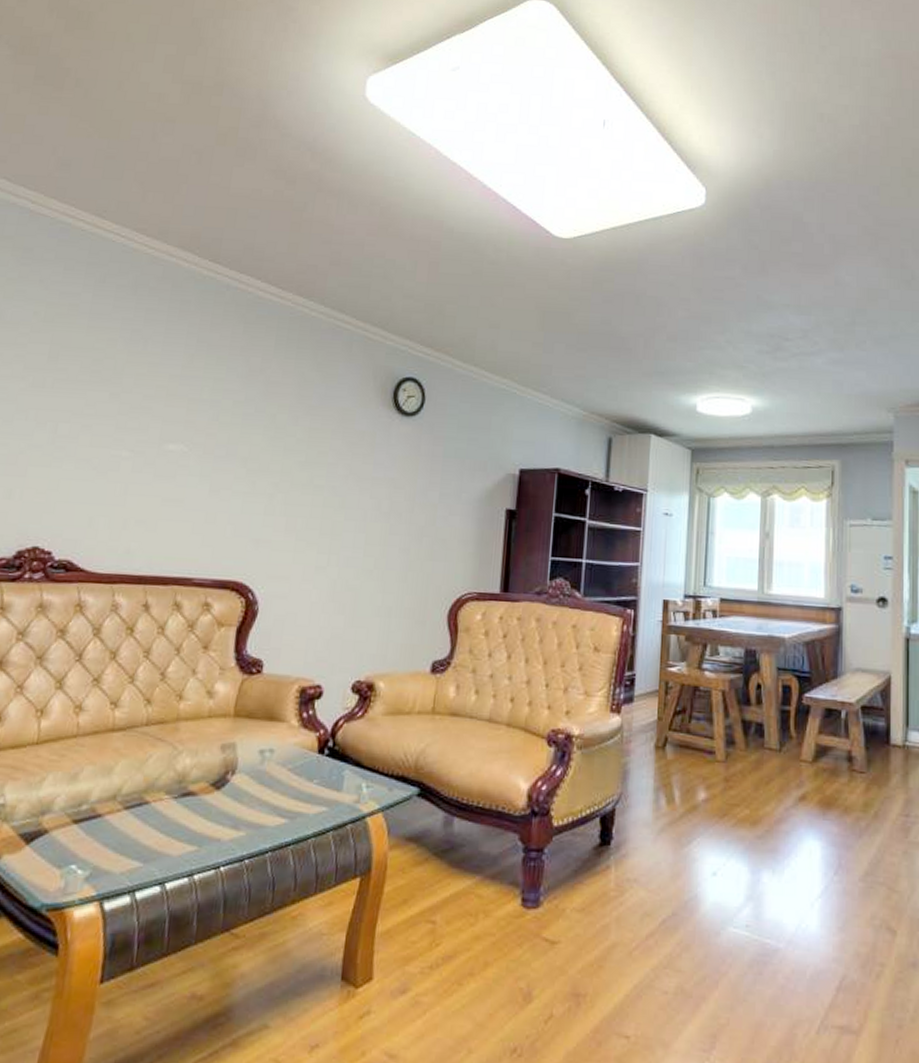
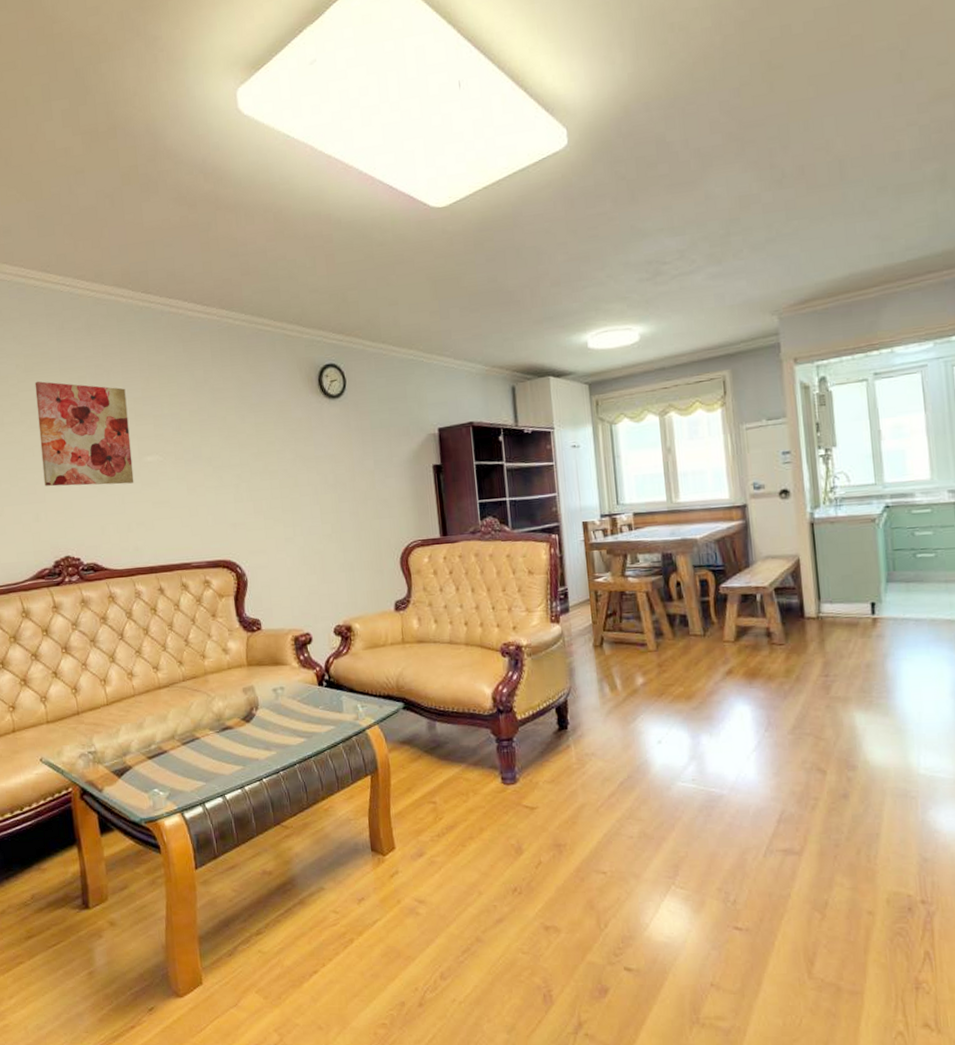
wall art: none [30,334,162,472] -> present [34,381,134,487]

